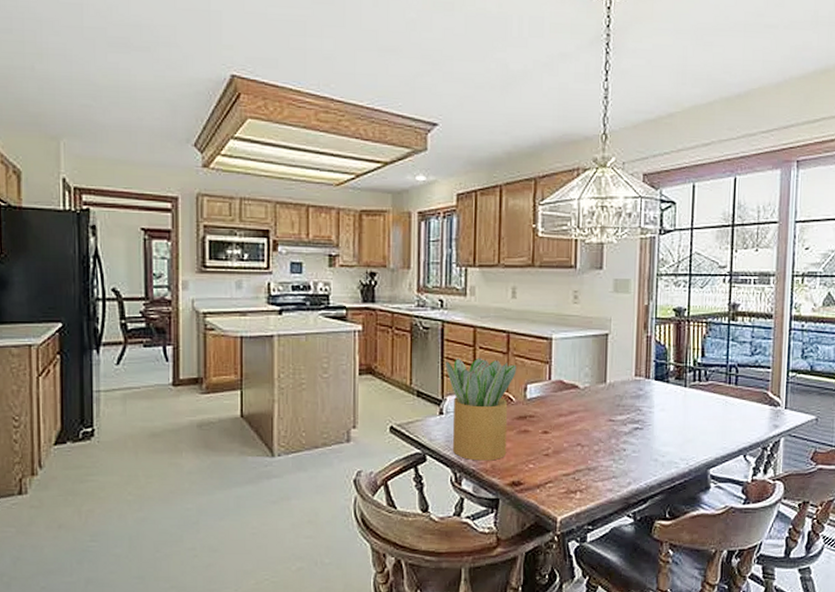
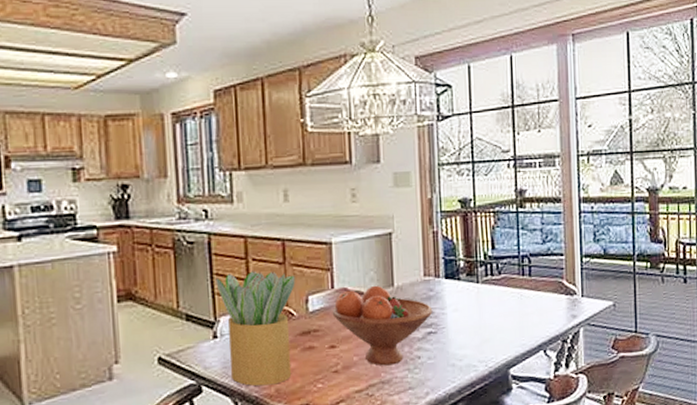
fruit bowl: none [547,380,641,454] -> present [332,285,433,366]

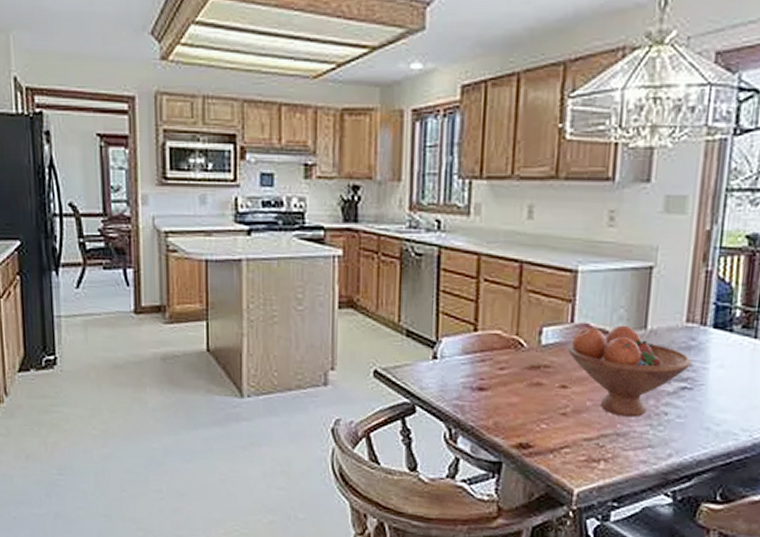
potted plant: present [216,270,295,386] -> none [441,291,530,417]

